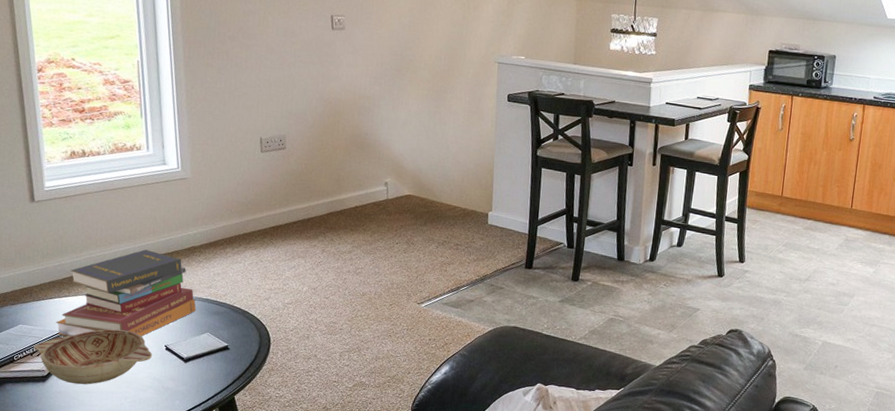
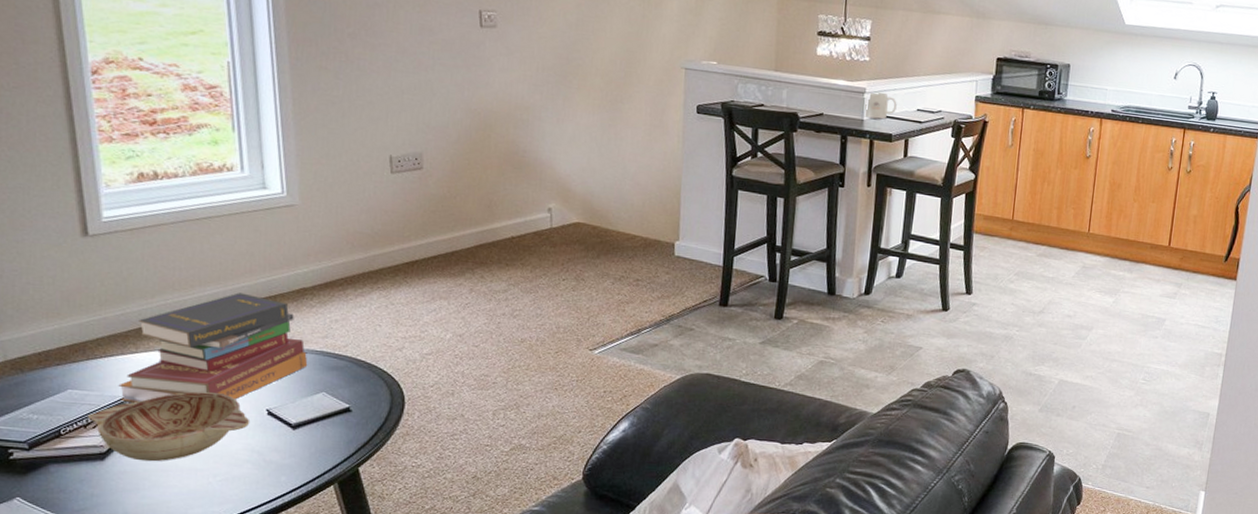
mug: none [651,81,680,106] -> present [865,91,897,120]

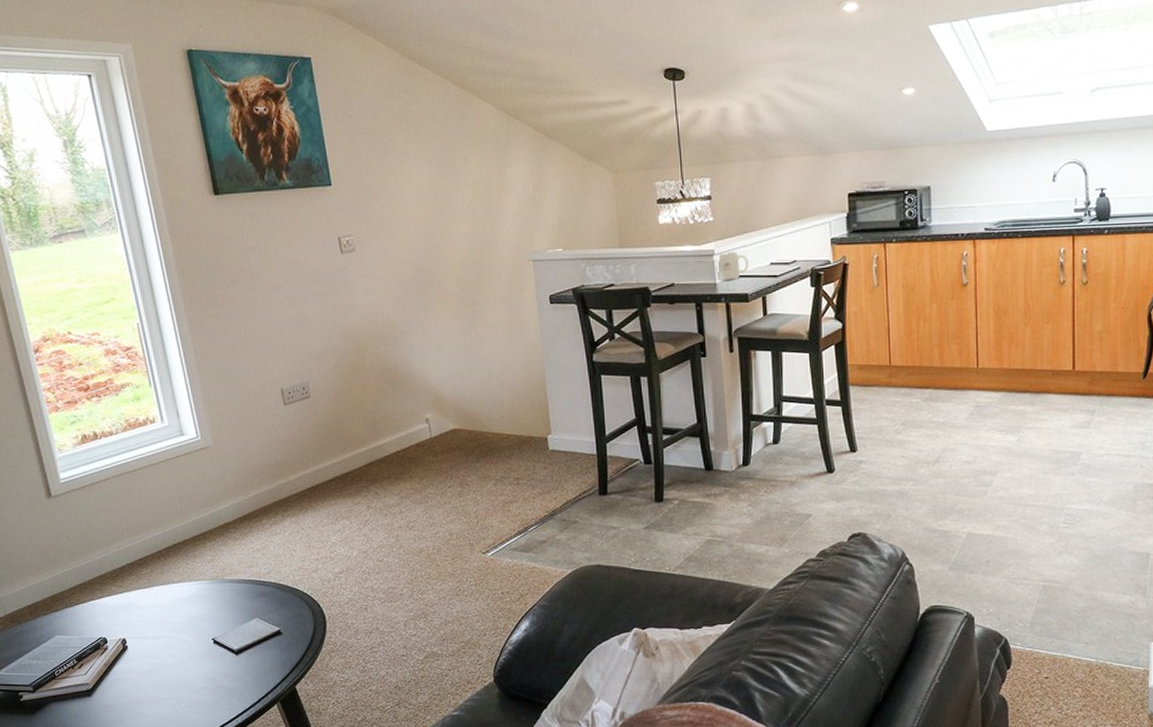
decorative bowl: present [87,391,250,462] -> none [73,627,201,695]
books: present [118,292,308,403] -> none [93,533,240,642]

